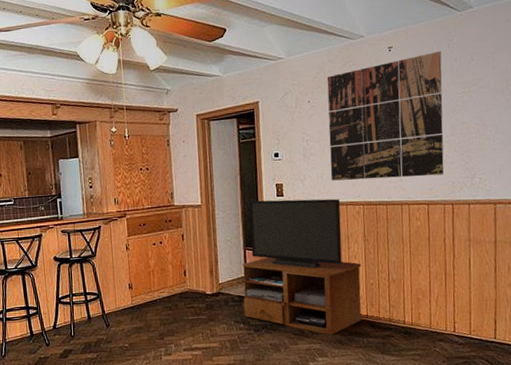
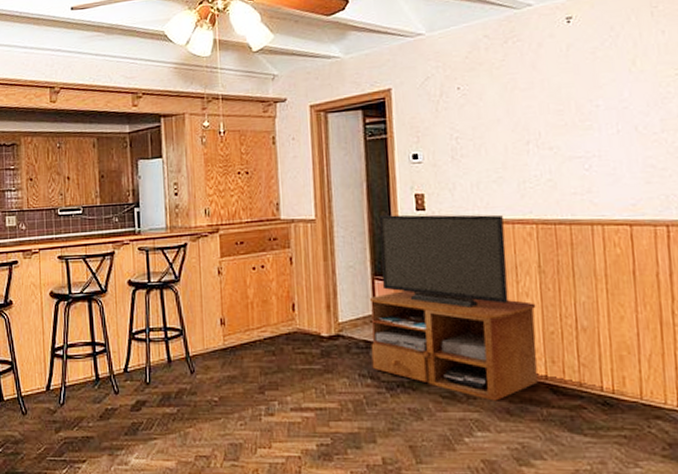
wall art: present [327,51,444,181] -> none [482,21,653,191]

